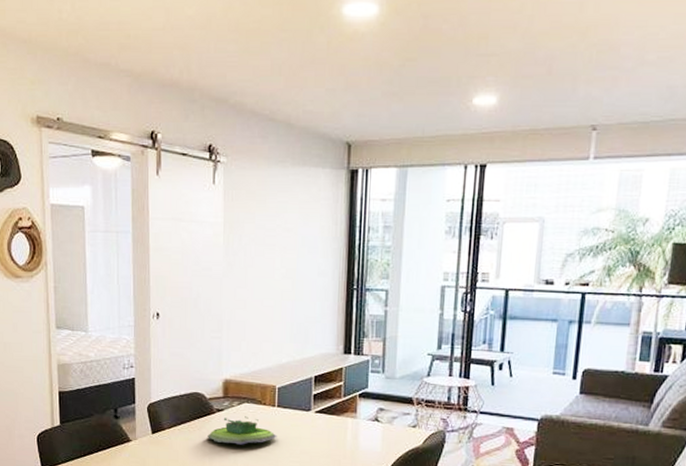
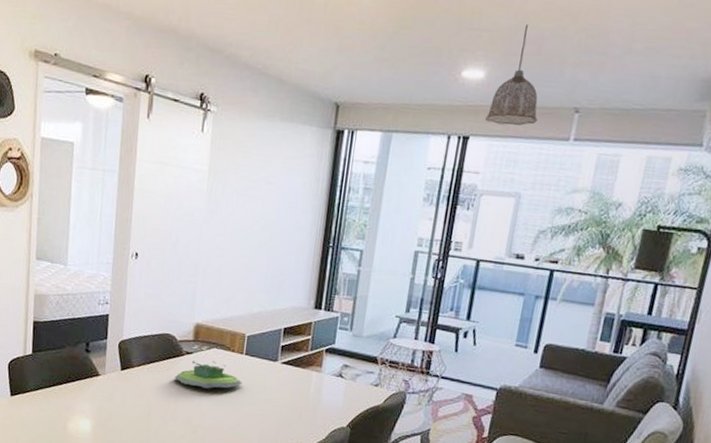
pendant lamp: none [501,45,555,149] -> present [485,25,538,125]

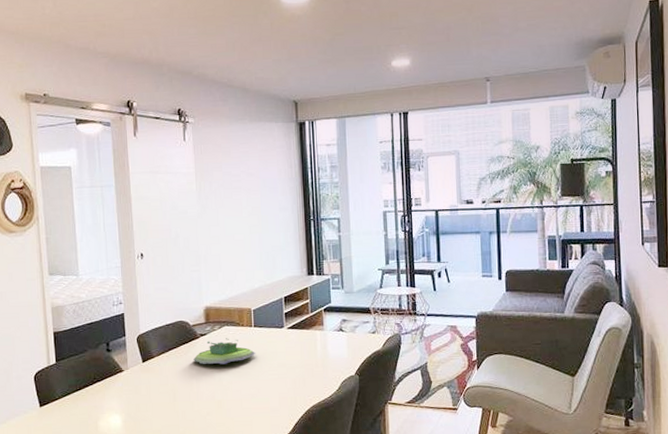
pendant lamp: present [485,25,538,125] -> none [418,20,459,99]

